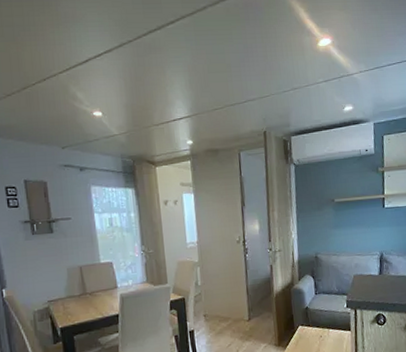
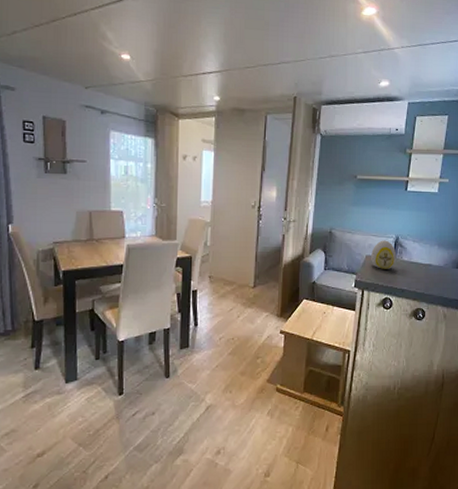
decorative egg: none [358,258,384,287] -> present [371,240,397,269]

